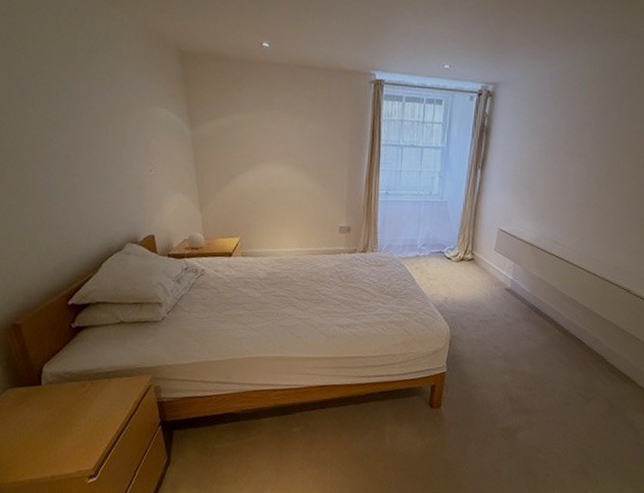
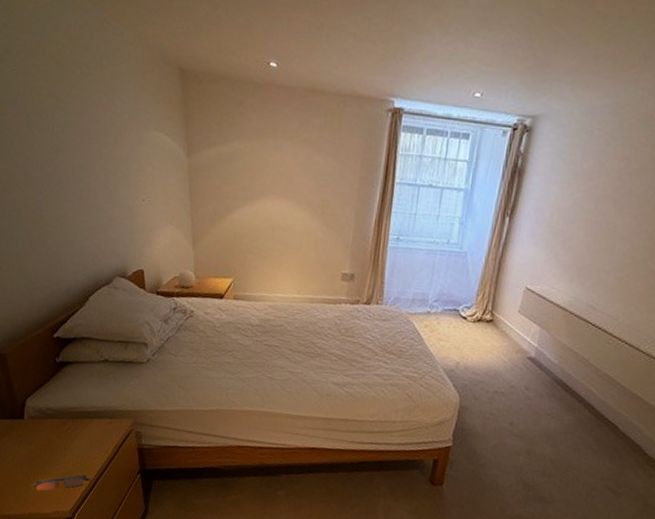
glasses: none [51,432,113,453] -> present [31,474,91,491]

